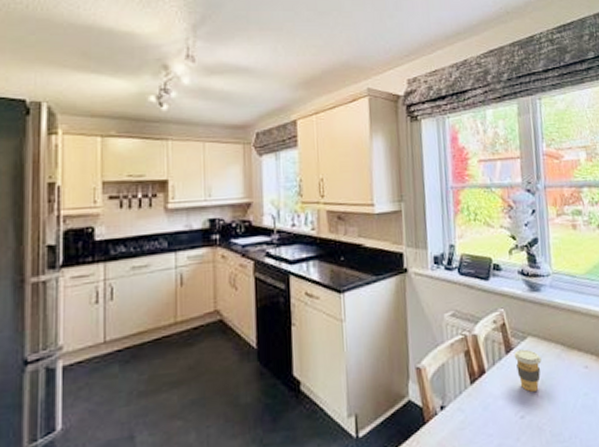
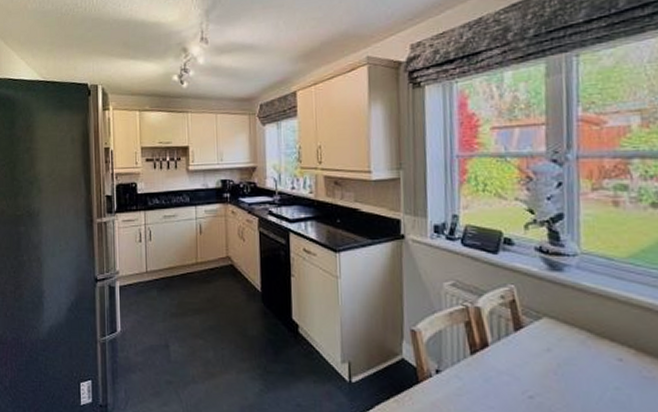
coffee cup: present [514,349,542,392] -> none [524,329,560,374]

